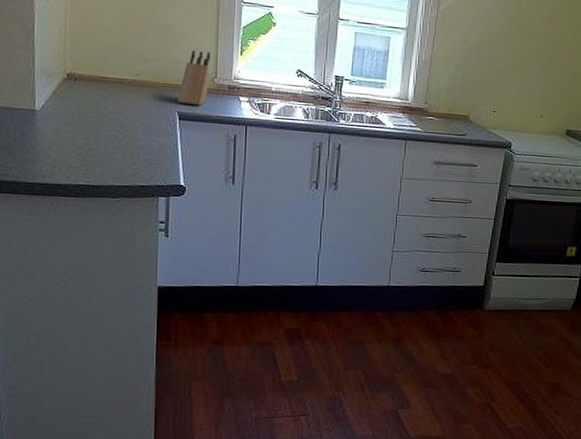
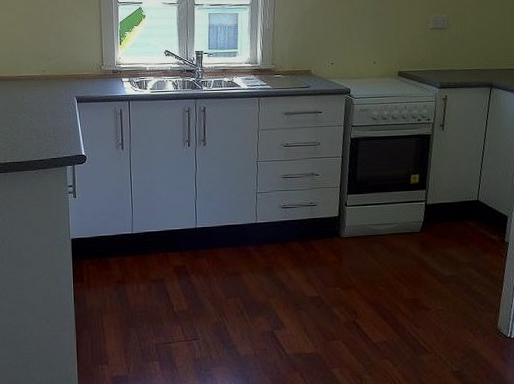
knife block: present [177,51,211,106] -> none [74,46,98,90]

